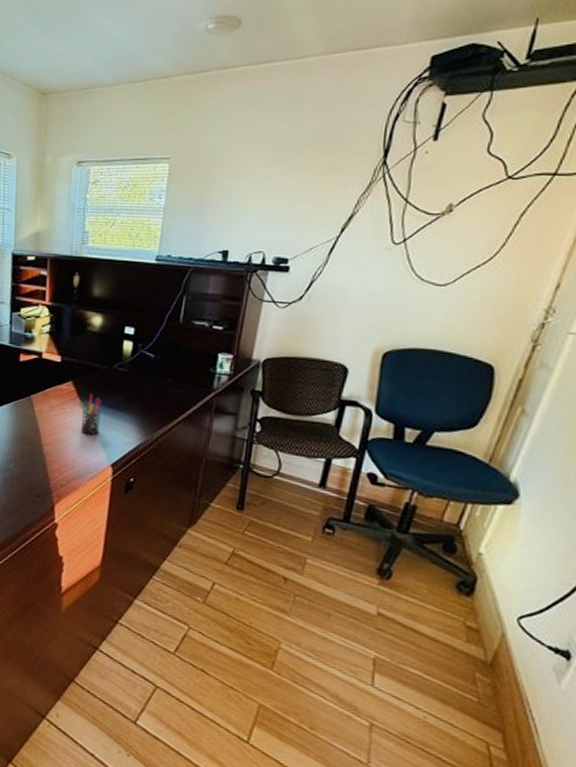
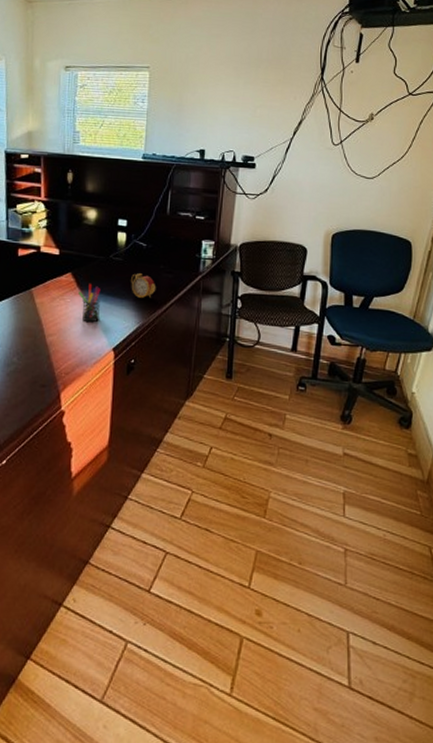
alarm clock: none [134,386,163,413] -> present [131,273,156,298]

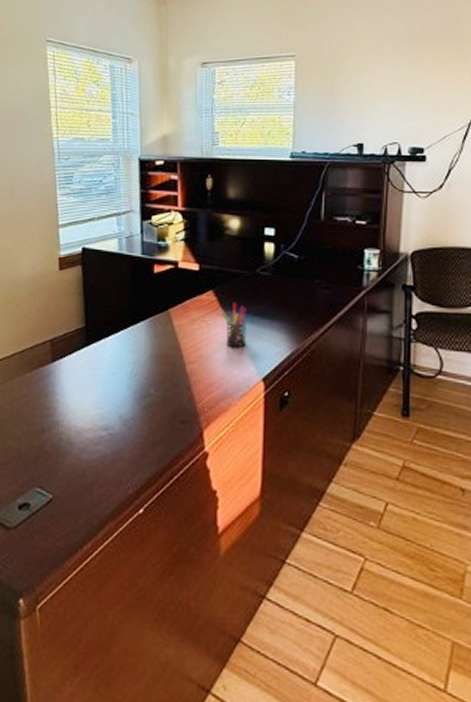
alarm clock: present [131,273,156,298] -> none [281,290,312,319]

